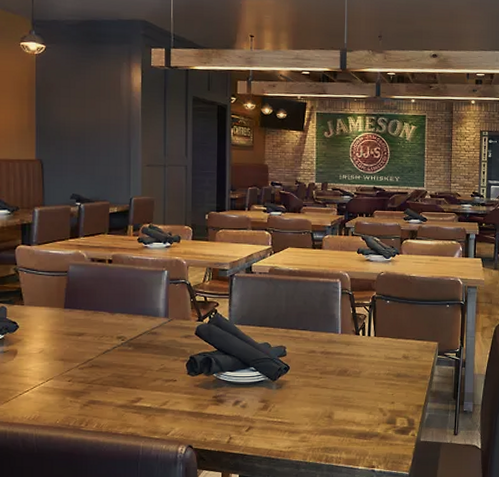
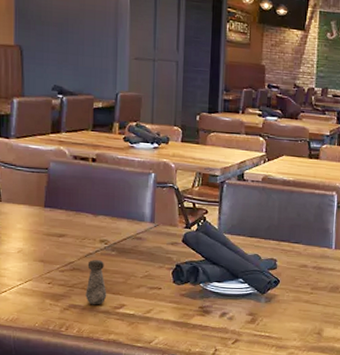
salt shaker: none [104,356,125,400] -> present [85,260,107,305]

